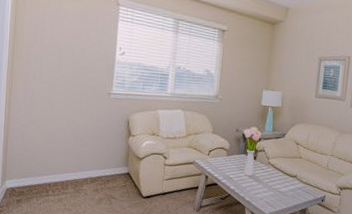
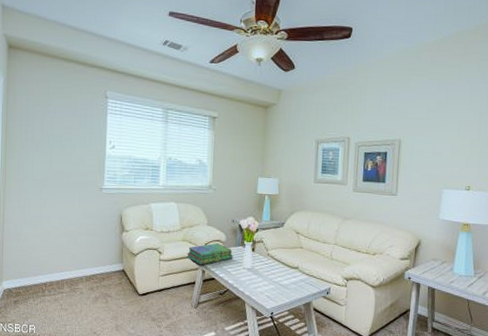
stack of books: none [191,151,236,171] -> present [186,243,233,265]

